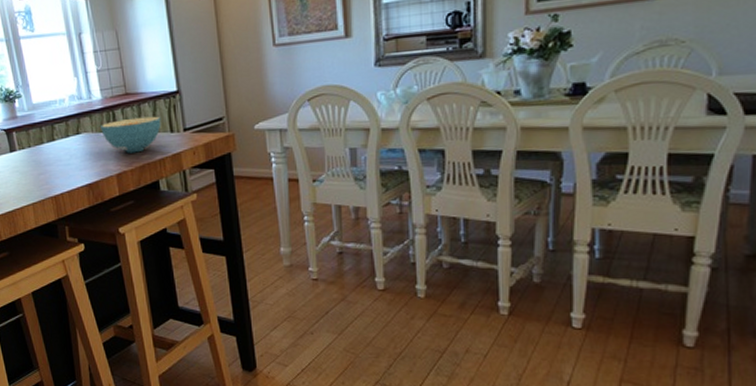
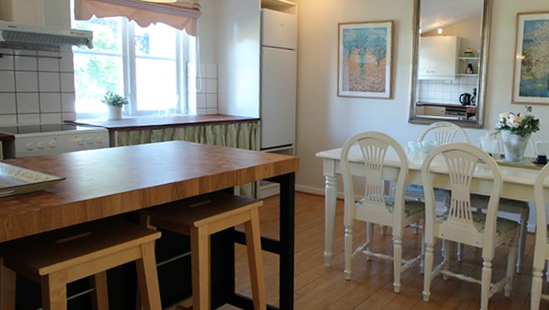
cereal bowl: present [101,116,161,153] -> none [192,134,243,162]

